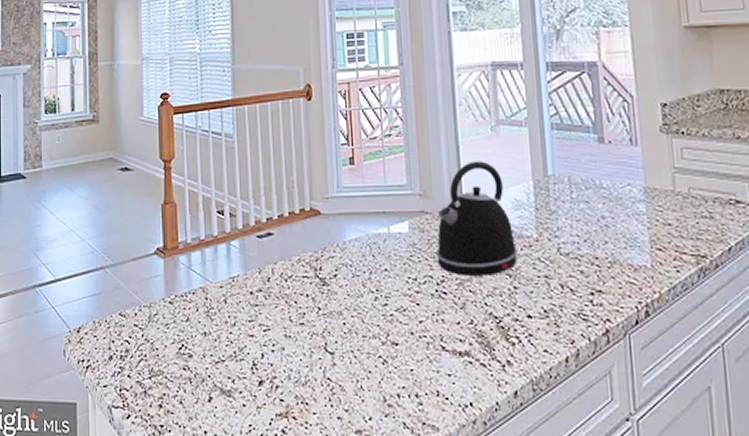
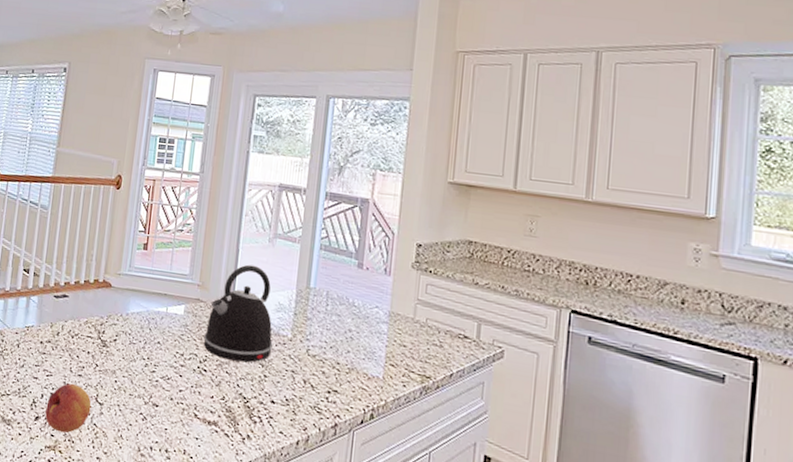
fruit: none [269,334,321,395] -> present [45,383,92,433]

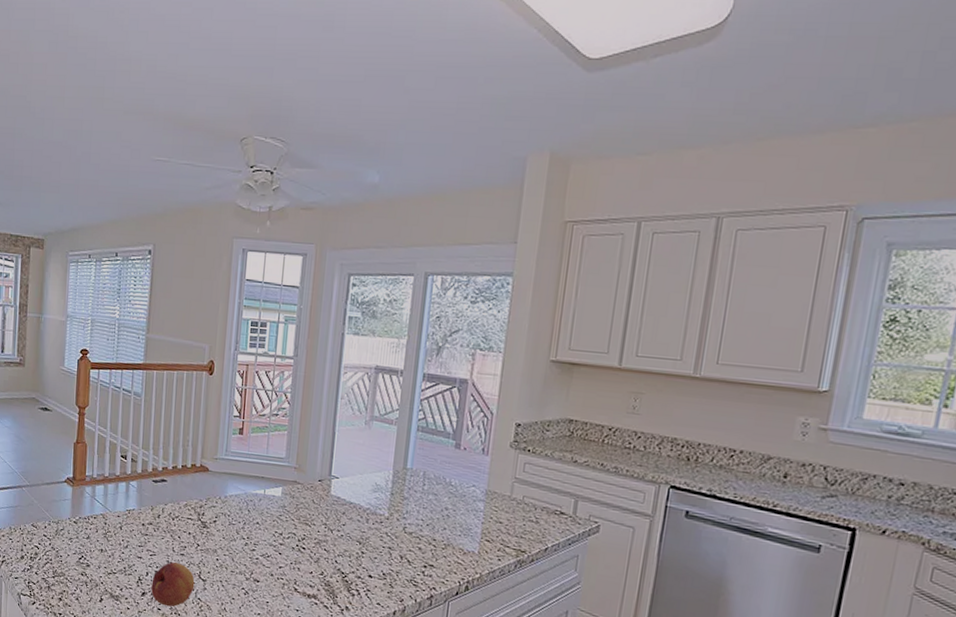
kettle: present [203,264,273,363] -> none [301,447,370,540]

